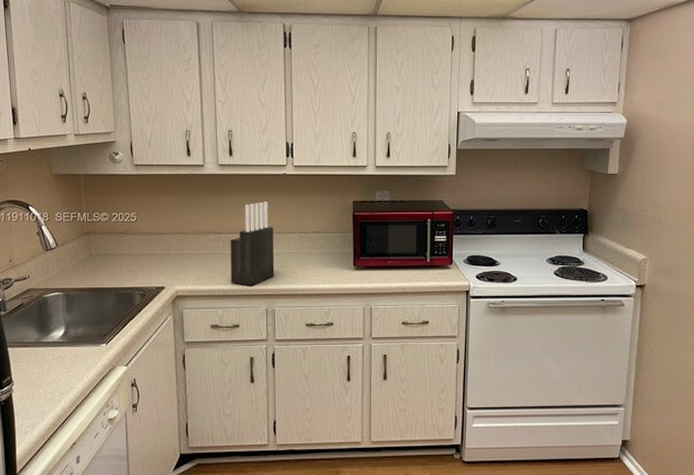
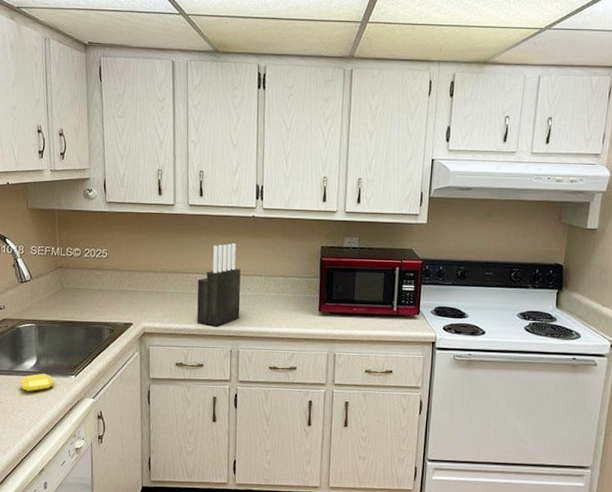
soap bar: none [47,343,84,363] -> present [19,373,54,392]

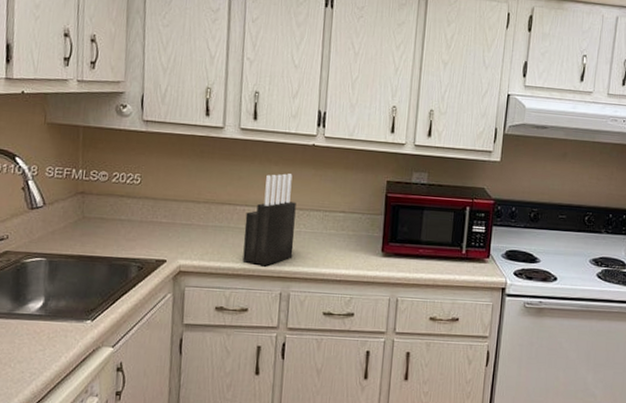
soap bar: present [19,373,54,392] -> none [20,317,65,340]

